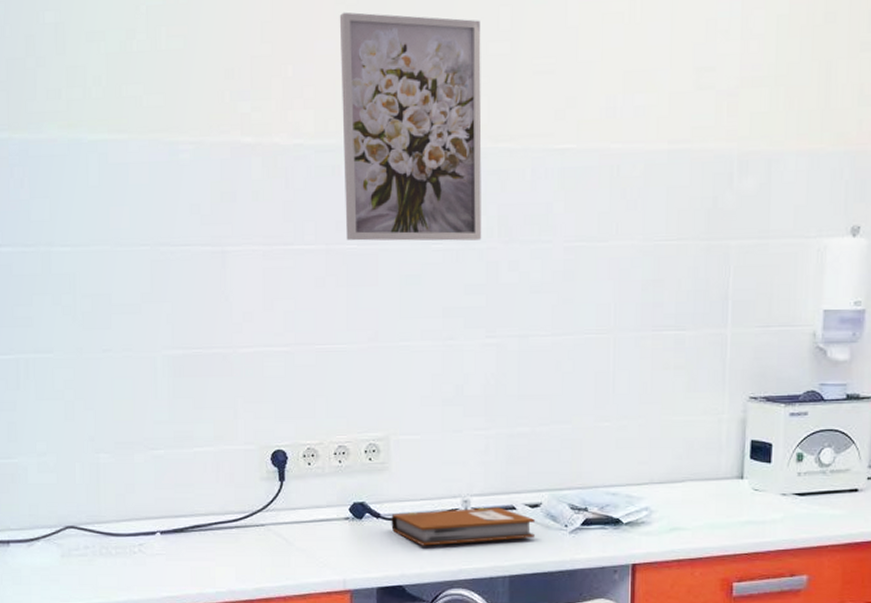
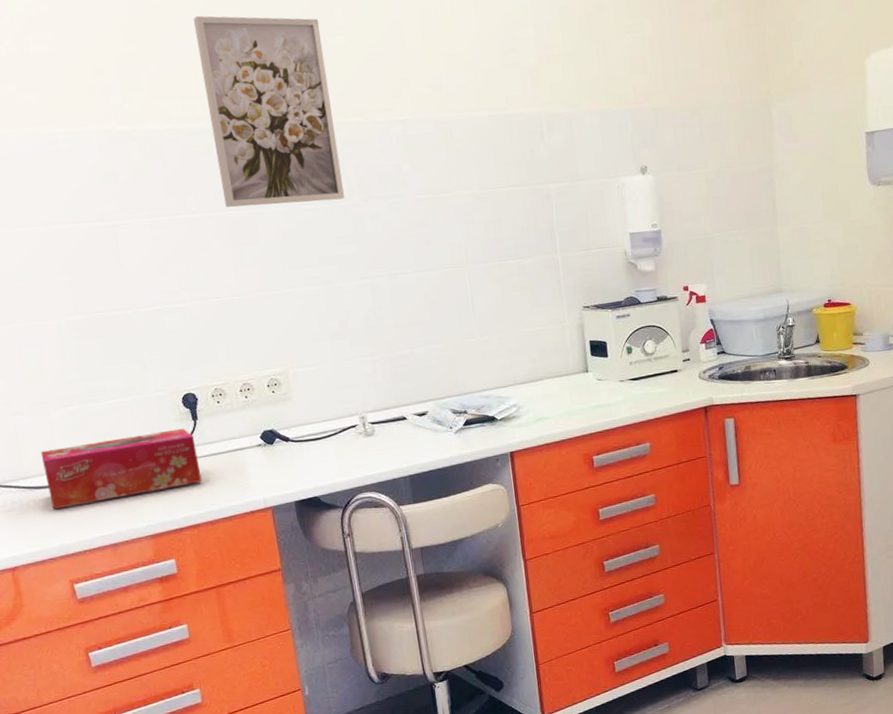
tissue box: none [119,488,281,561] -> present [40,428,202,510]
notebook: present [391,507,535,546] -> none [299,419,426,460]

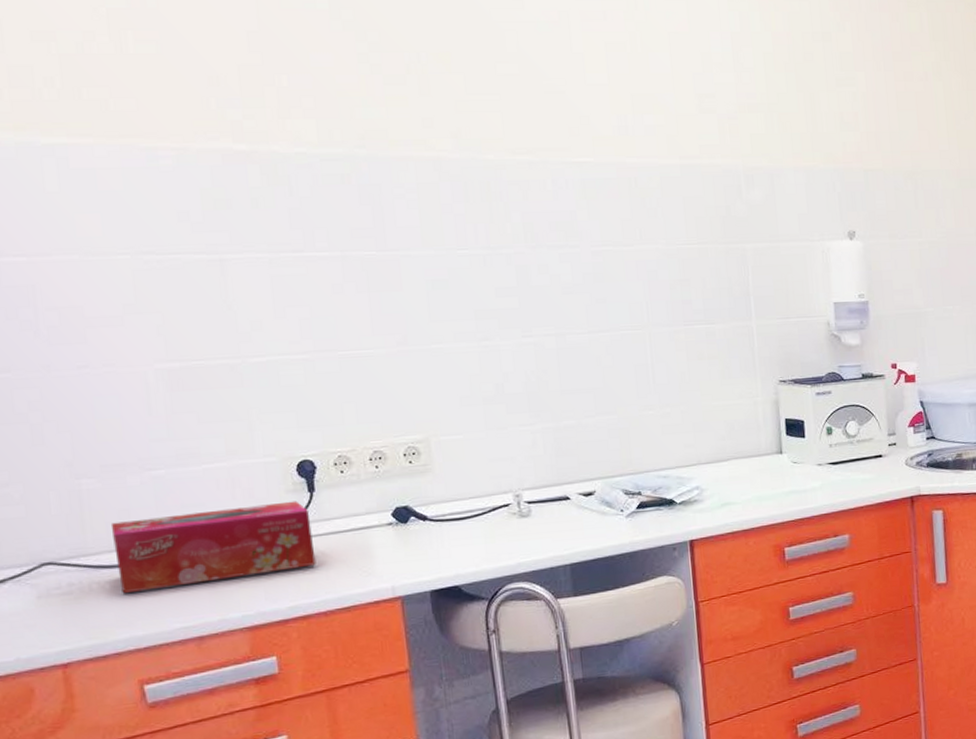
wall art: present [193,15,345,208] -> none [335,27,509,248]

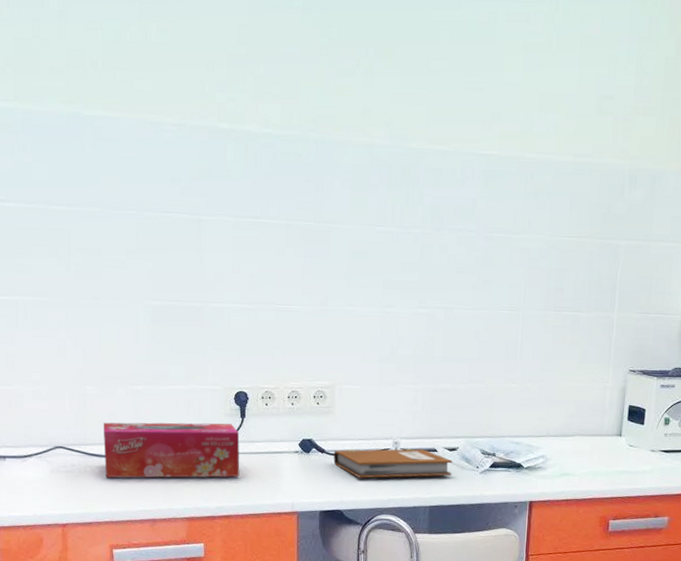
notebook: none [439,498,592,544] -> present [333,448,452,478]

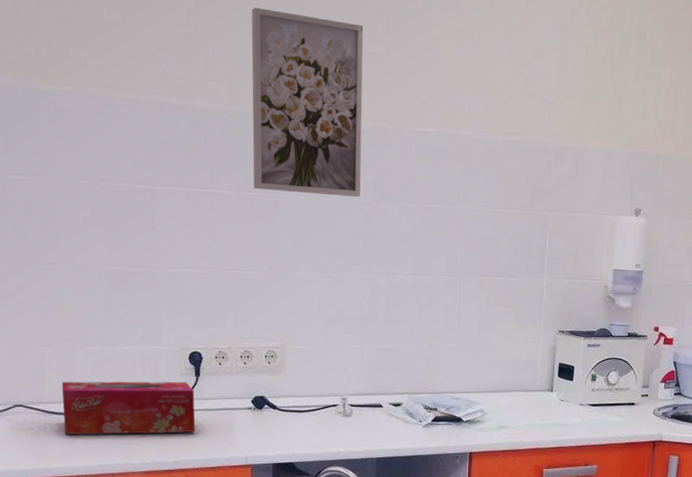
wall art: none [304,23,424,226] -> present [251,7,364,197]
notebook: present [333,448,452,478] -> none [285,404,397,433]

